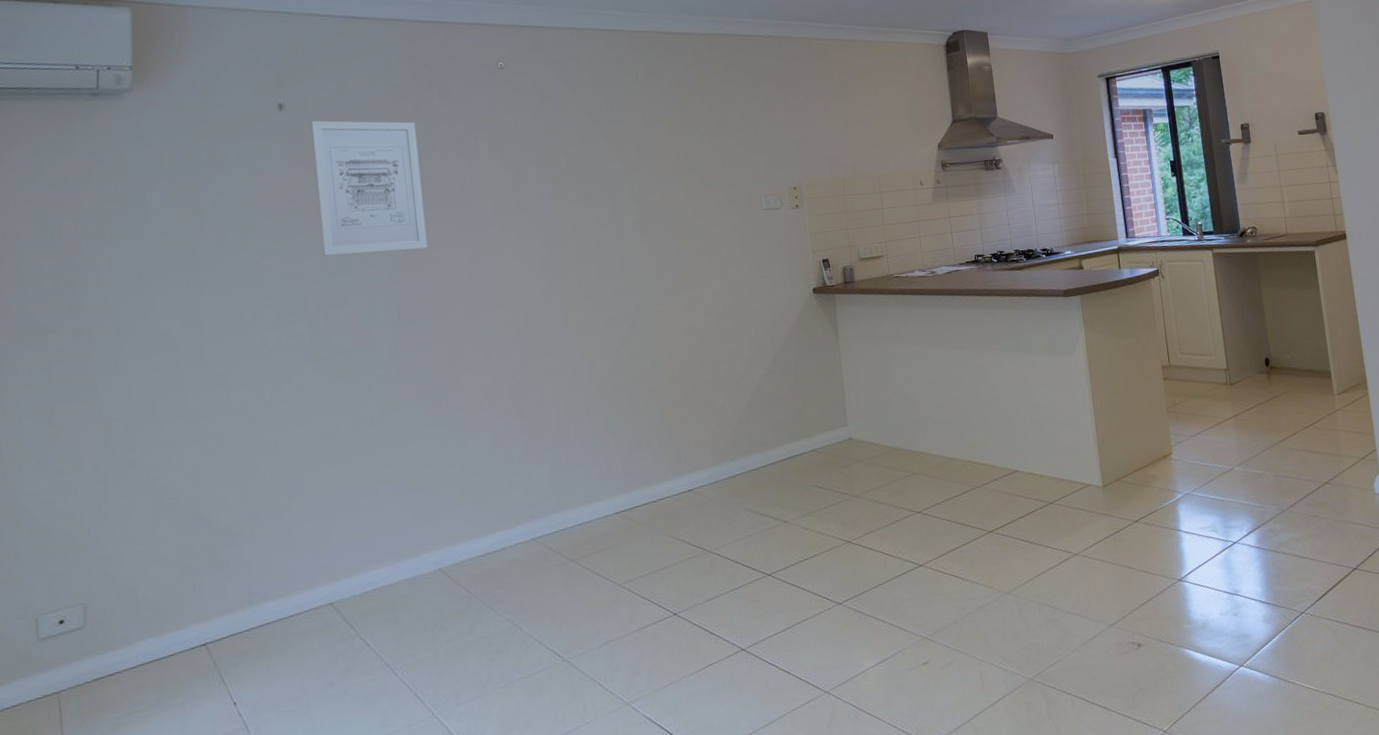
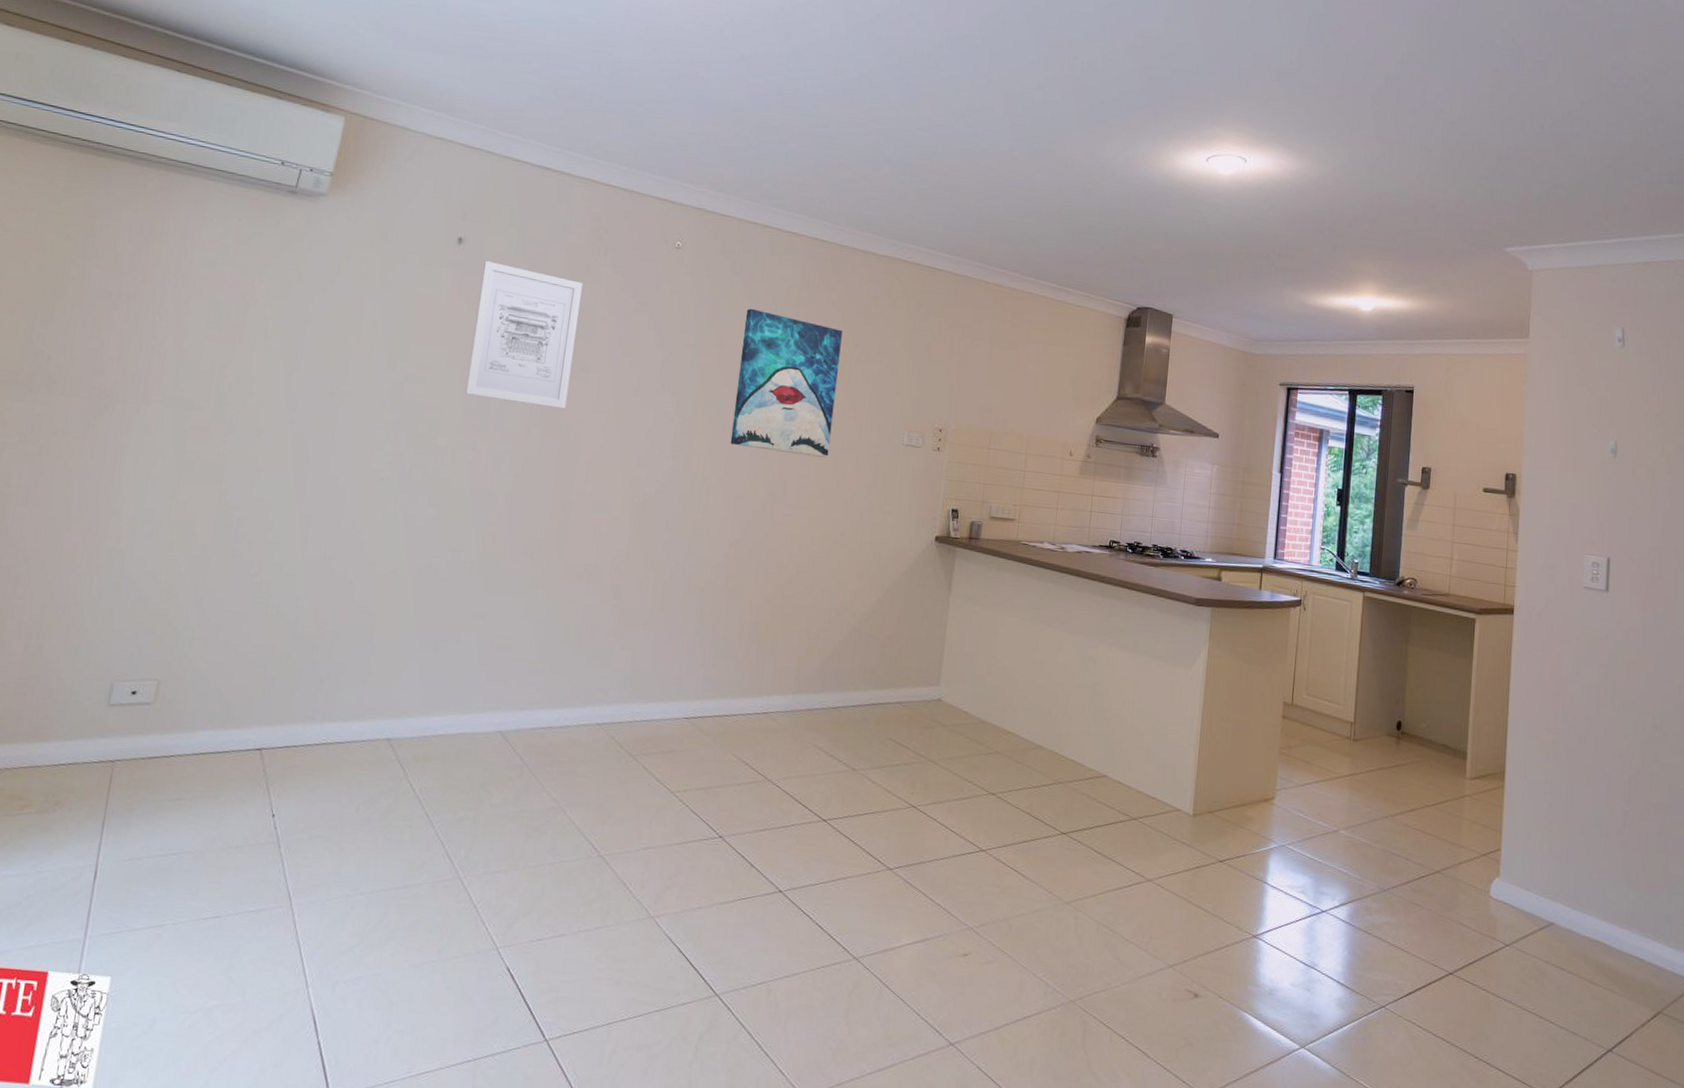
wall art: none [582,111,695,247] -> present [730,308,843,458]

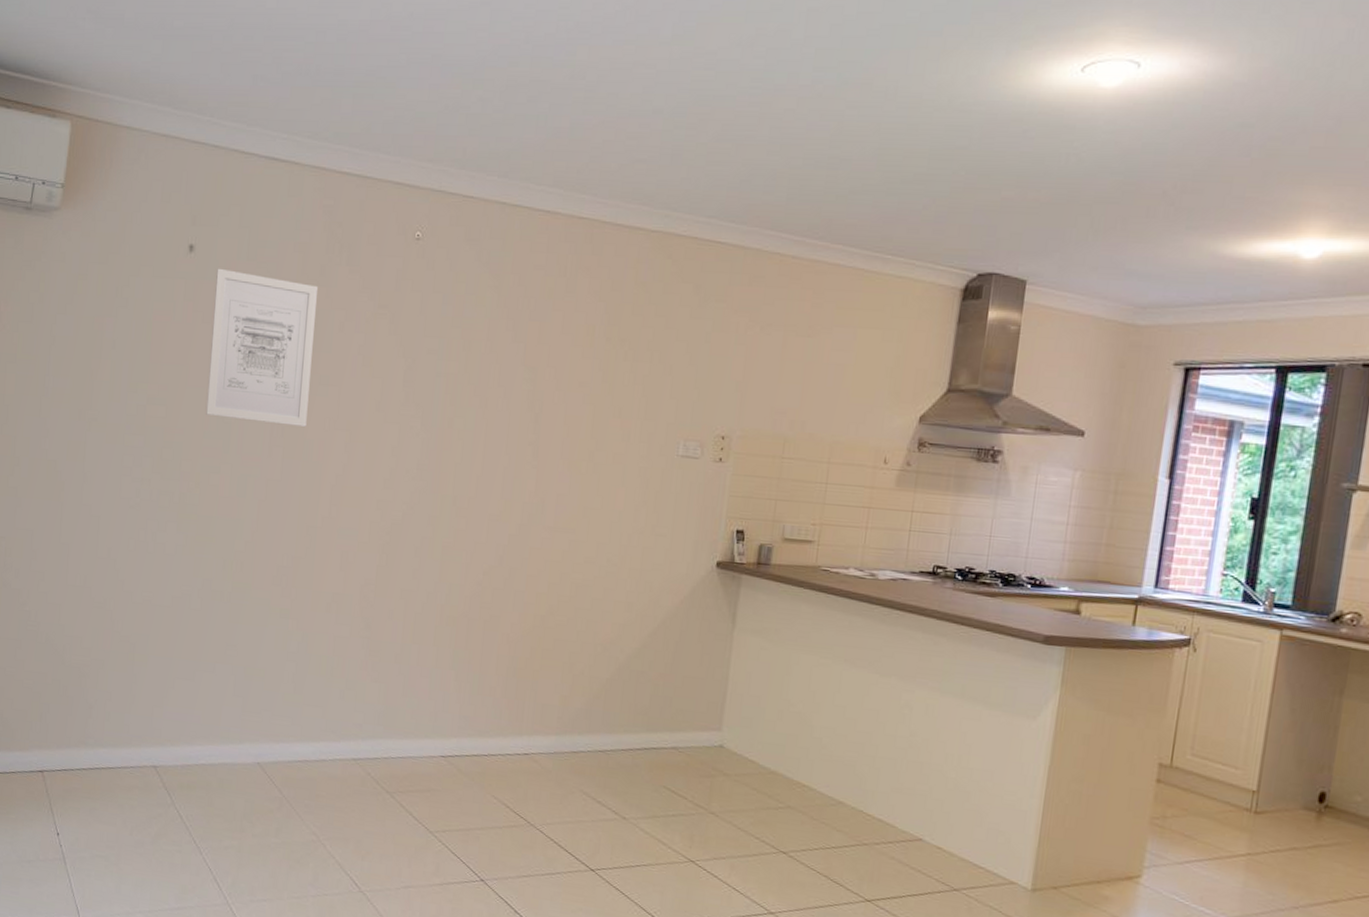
wall art: present [730,308,843,458] -> none [481,304,606,473]

